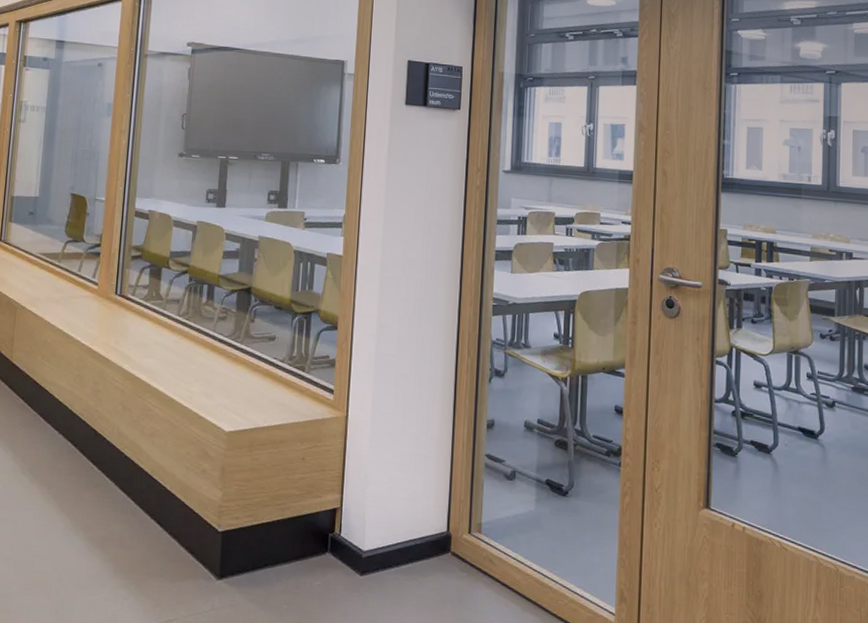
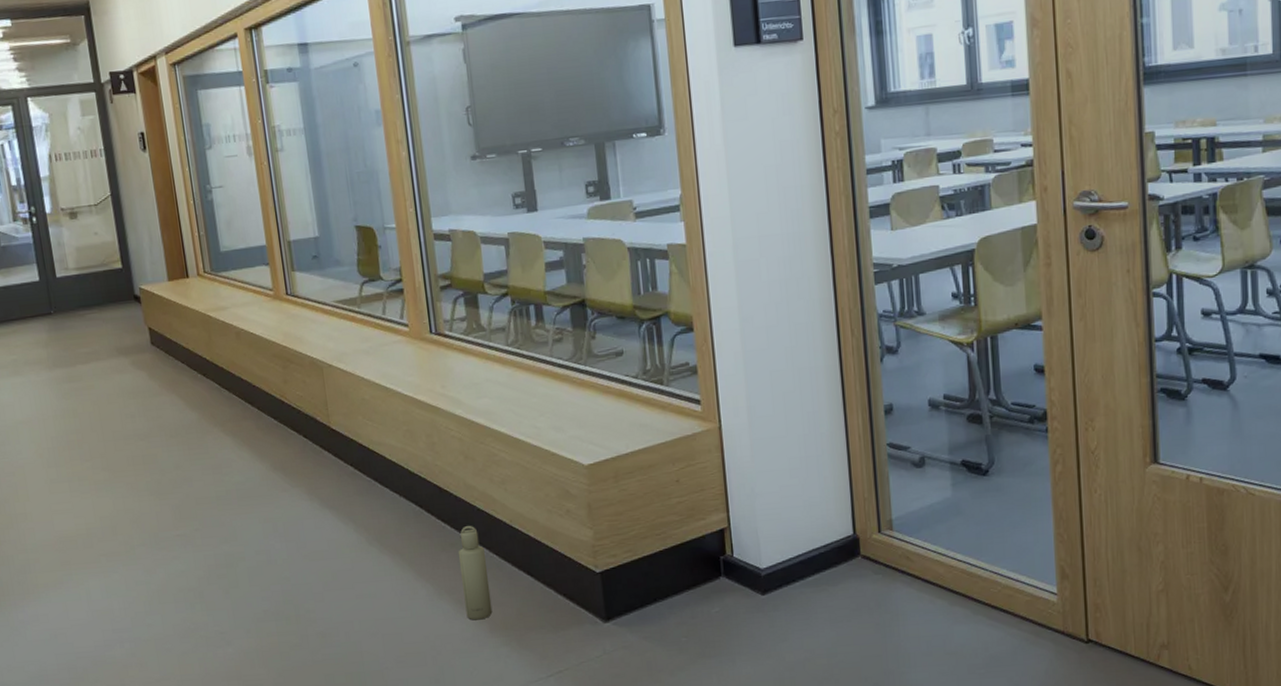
bottle: none [95,470,124,560] -> present [458,526,493,620]

